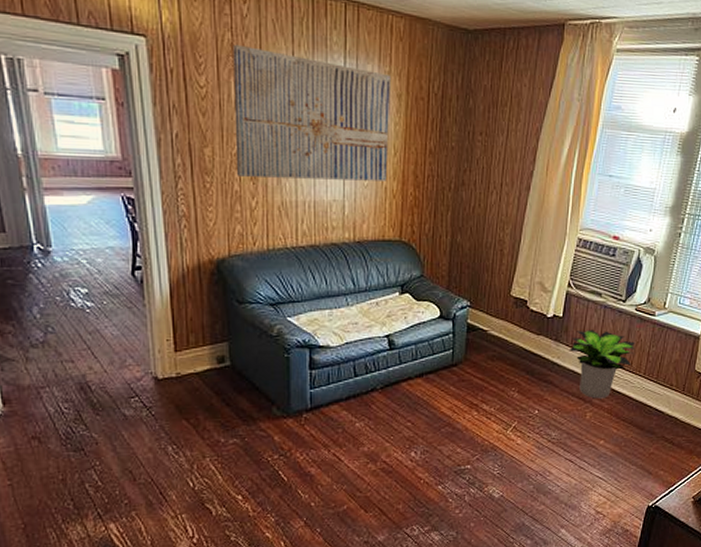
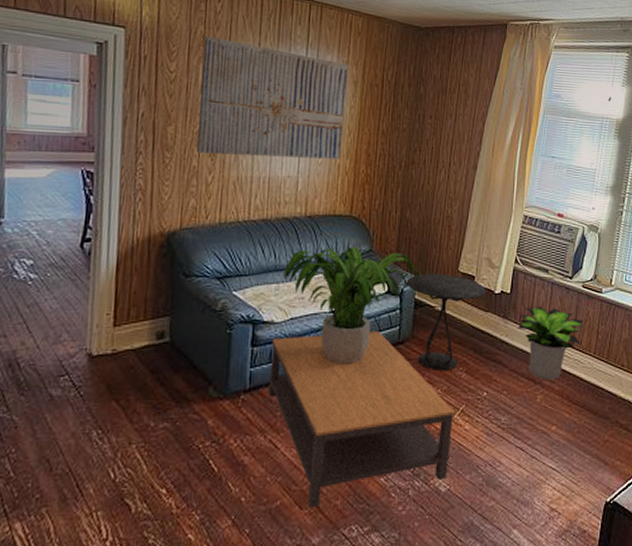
coffee table: none [328,355,507,512] -> present [268,331,455,509]
potted plant: none [335,272,471,385] -> present [282,246,419,364]
side table: none [458,298,538,390] -> present [406,274,486,370]

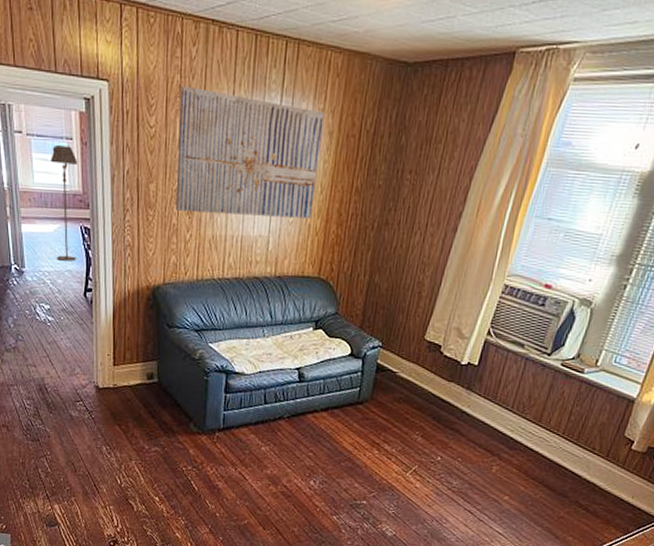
floor lamp: none [48,86,84,209] -> present [51,144,78,262]
coffee table: present [268,331,455,509] -> none [238,388,407,531]
potted plant: present [282,246,419,364] -> none [252,308,383,417]
side table: present [406,274,486,370] -> none [369,339,452,433]
potted plant: present [517,306,584,380] -> none [480,381,557,454]

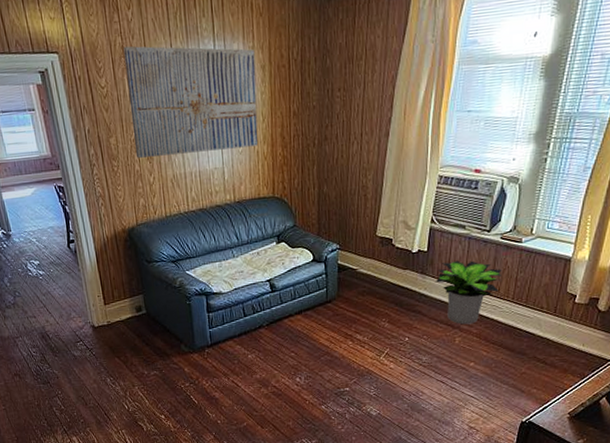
floor lamp: present [51,144,78,262] -> none [18,116,56,220]
potted plant: none [480,381,557,454] -> present [435,260,502,325]

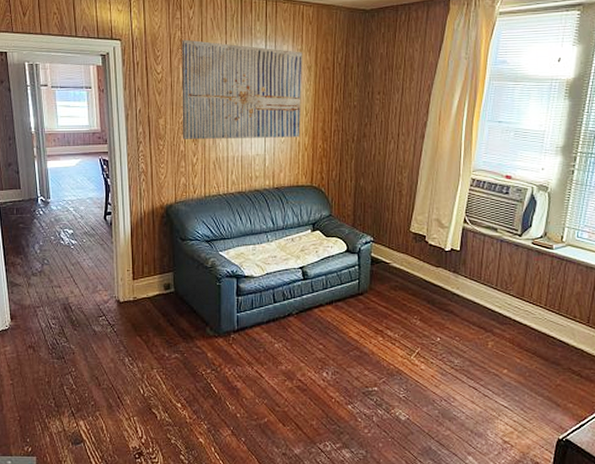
potted plant: present [435,260,502,325] -> none [467,262,534,328]

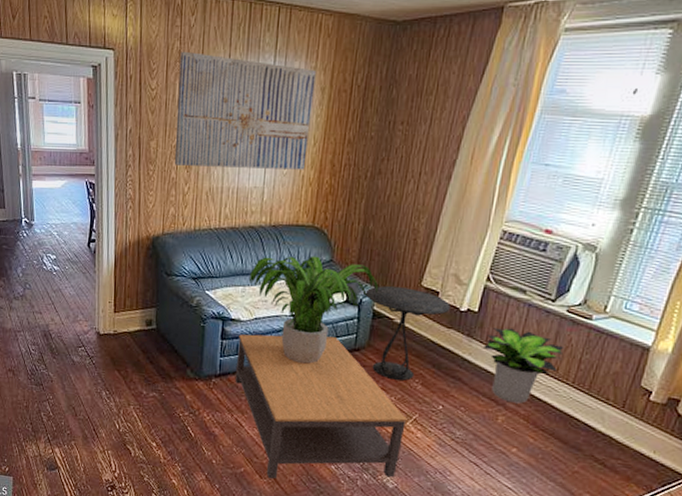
coffee table: none [252,284,411,426] -> present [235,334,407,479]
potted plant: none [258,212,374,311] -> present [248,256,379,364]
side table: none [363,234,436,318] -> present [365,286,450,381]
potted plant: none [467,262,534,328] -> present [482,328,565,404]

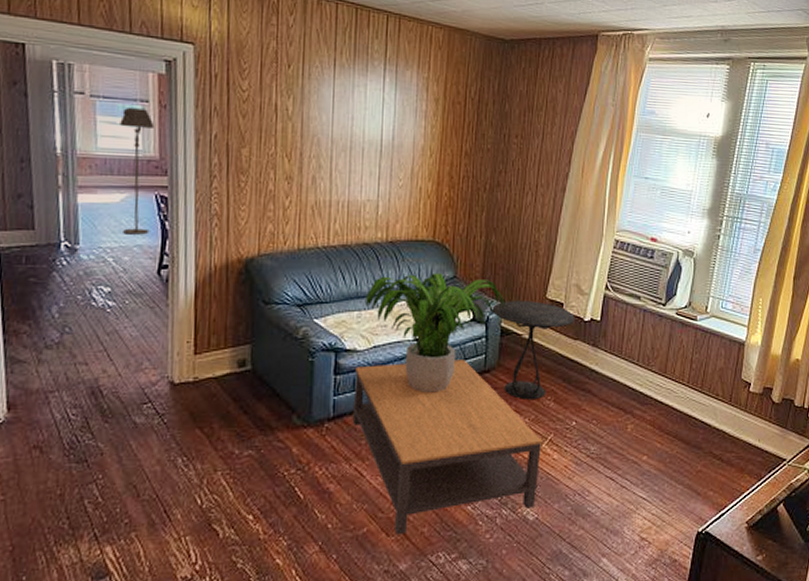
floor lamp: none [60,108,85,214] -> present [120,106,155,235]
wall art: present [174,51,316,170] -> none [271,51,429,182]
potted plant: present [482,328,565,404] -> none [607,334,678,409]

